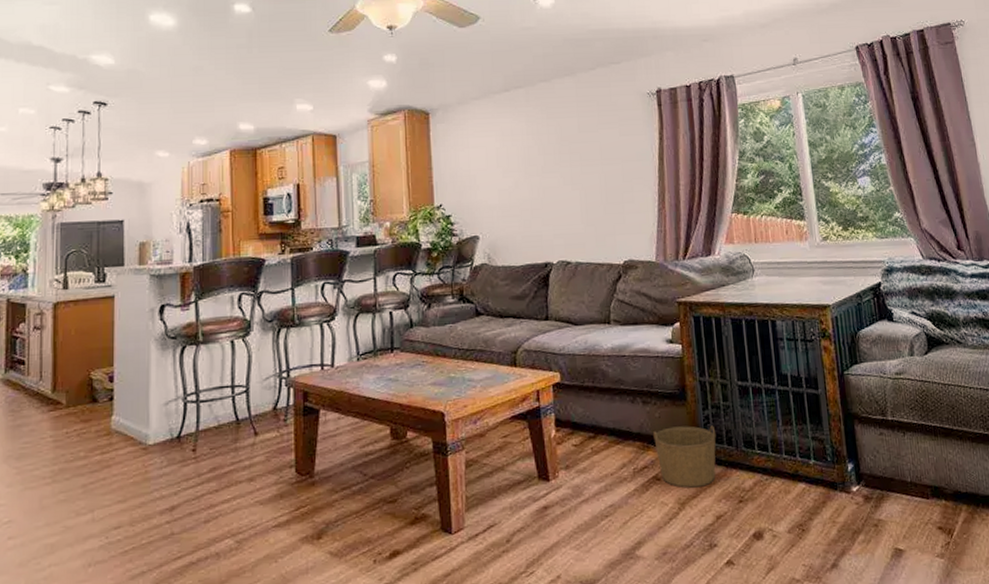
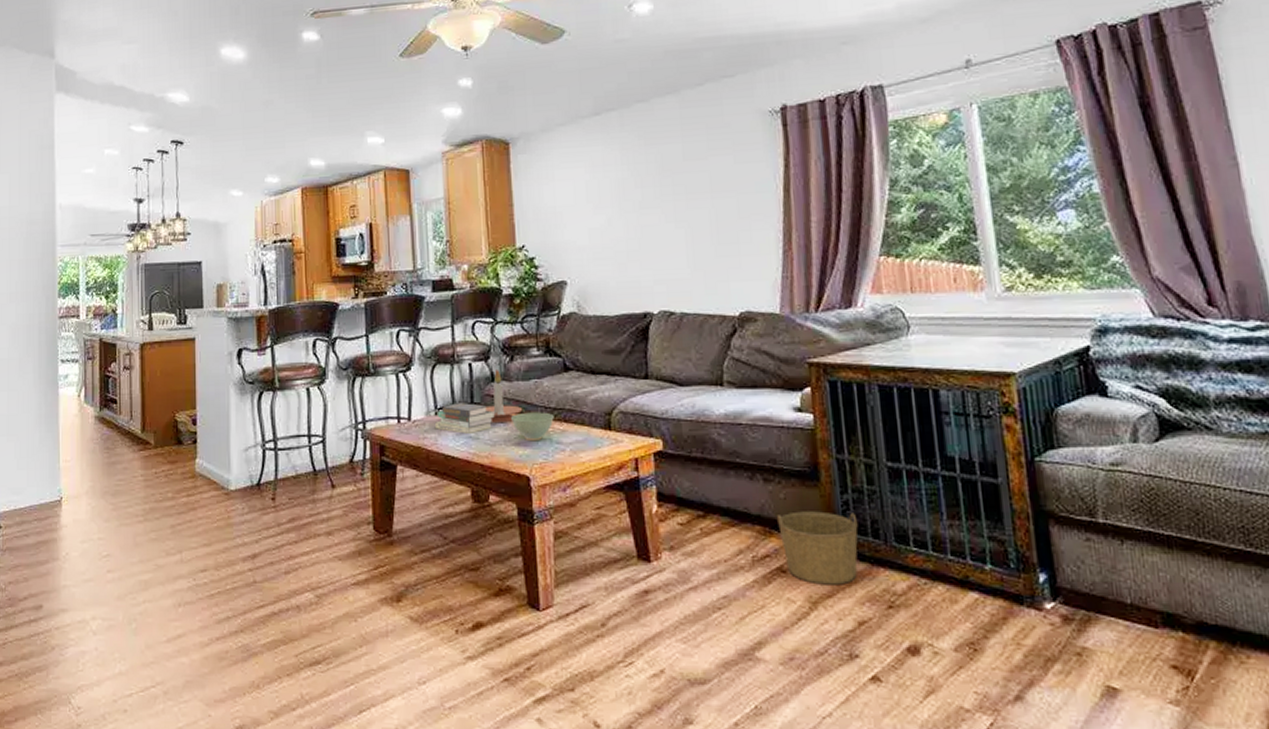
books: none [356,348,413,377] -> present [434,403,495,434]
candle holder: none [404,316,439,365] -> present [485,368,523,422]
bowl: none [428,353,467,381] -> present [511,412,554,442]

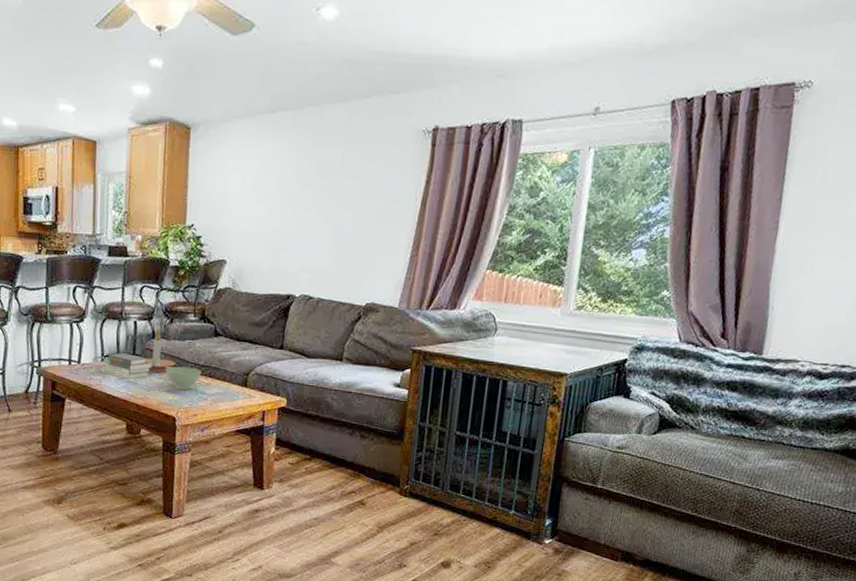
basket: present [777,511,858,585] -> none [365,461,426,517]

